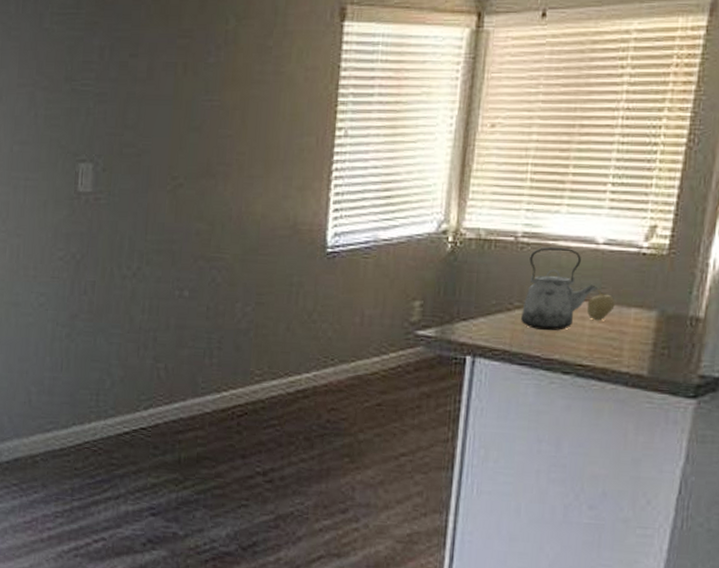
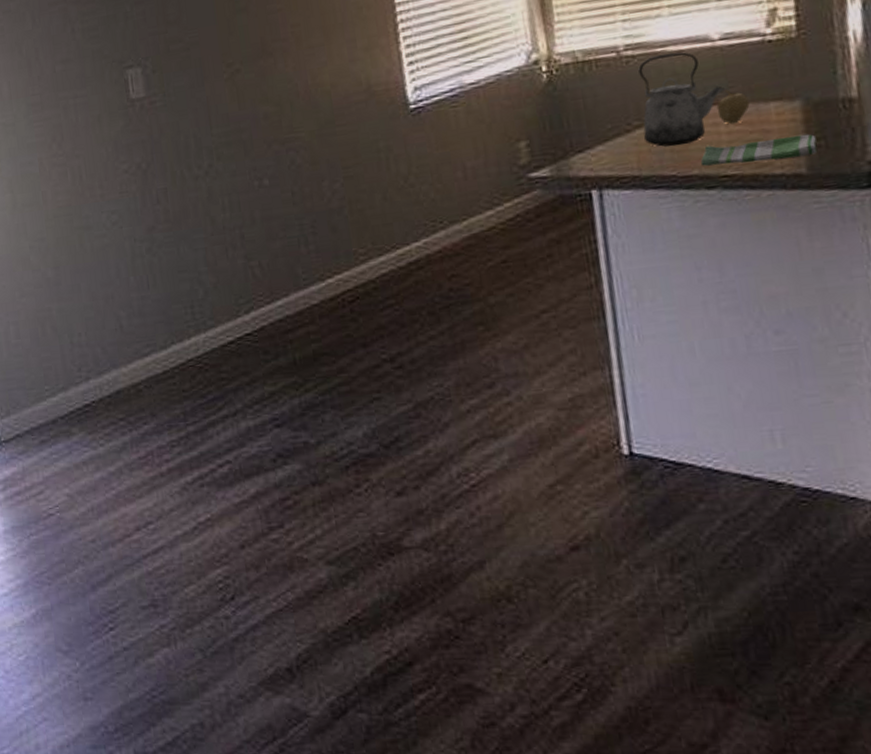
dish towel: none [563,336,662,361] -> present [701,134,817,166]

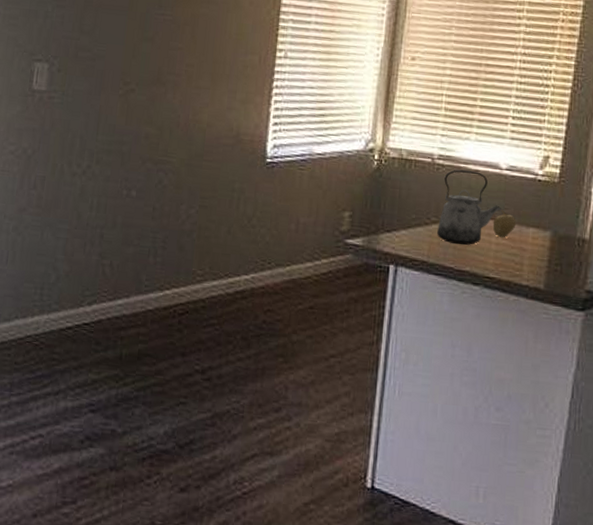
dish towel: present [701,134,817,166] -> none [473,250,555,276]

